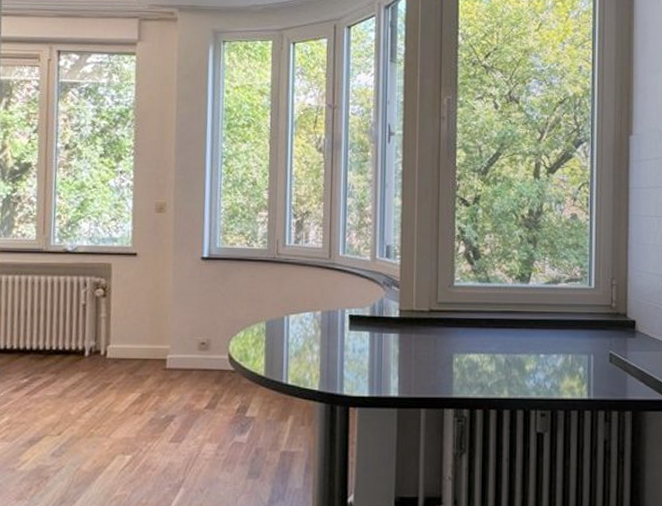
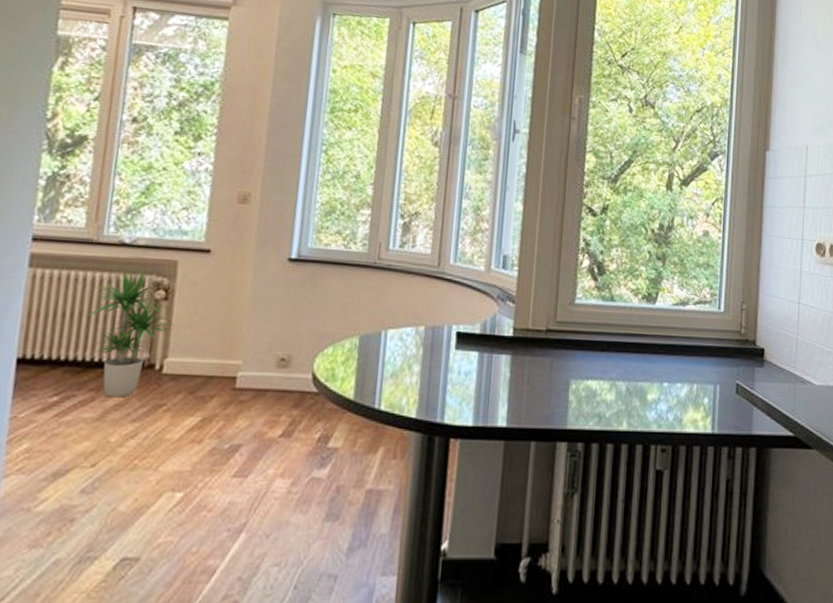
potted plant: none [43,271,113,379] -> present [85,267,175,398]

